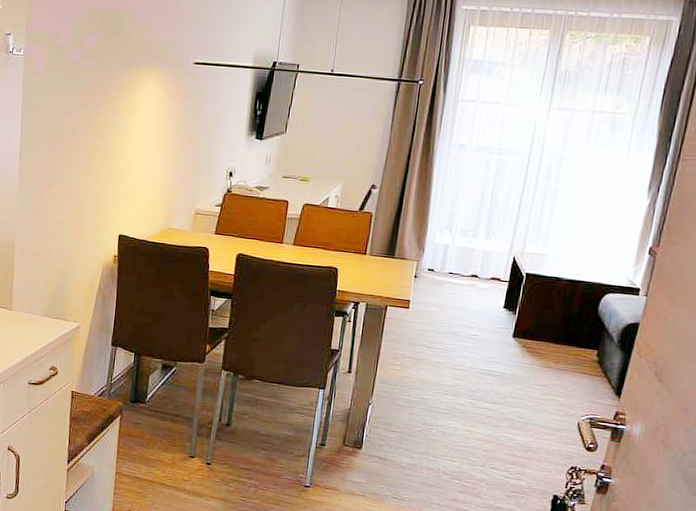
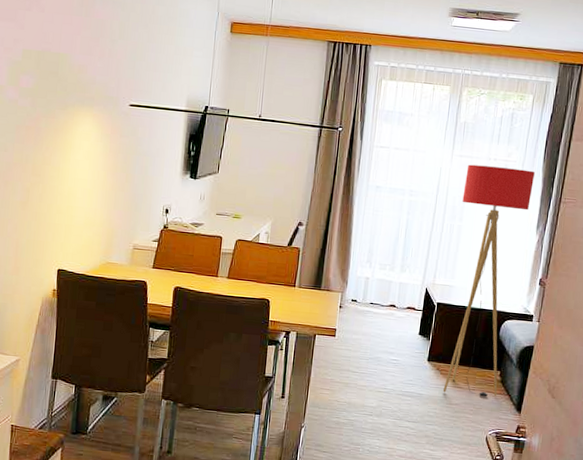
floor lamp: none [529,118,648,379] -> present [443,164,535,397]

